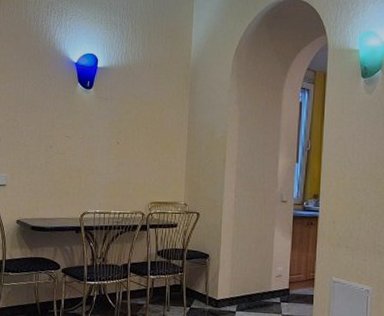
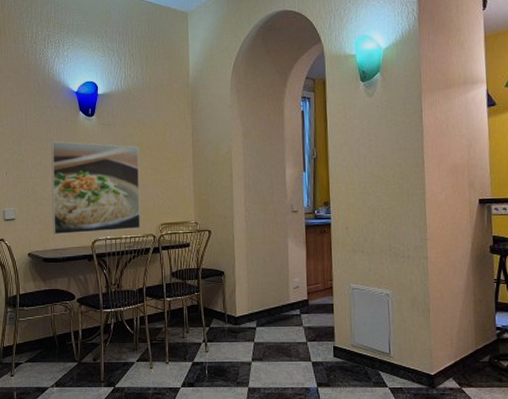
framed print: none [43,111,134,206] -> present [51,141,141,235]

